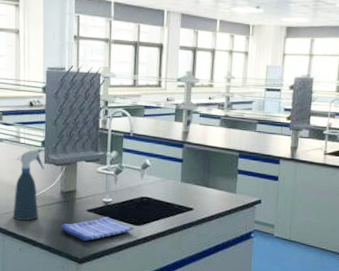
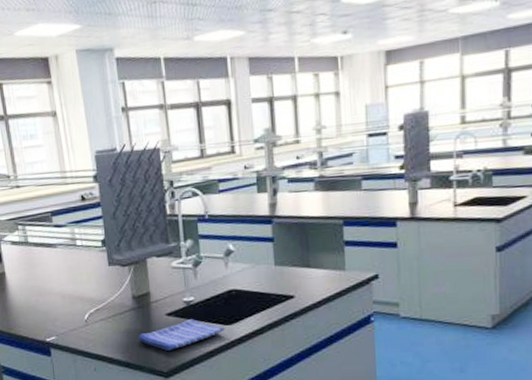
spray bottle: present [12,149,44,221] -> none [74,250,110,336]

